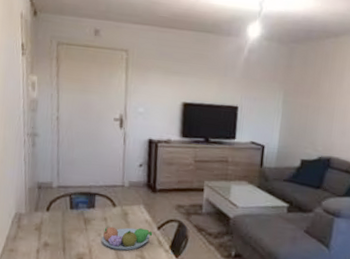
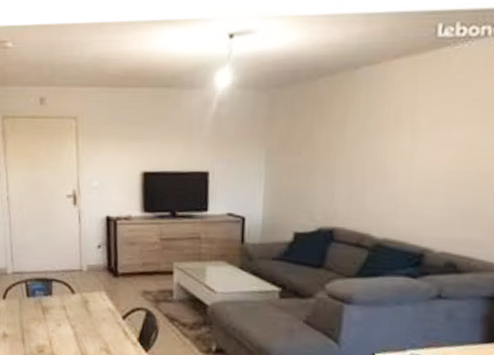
fruit bowl: present [102,226,153,251] -> none [62,316,118,343]

